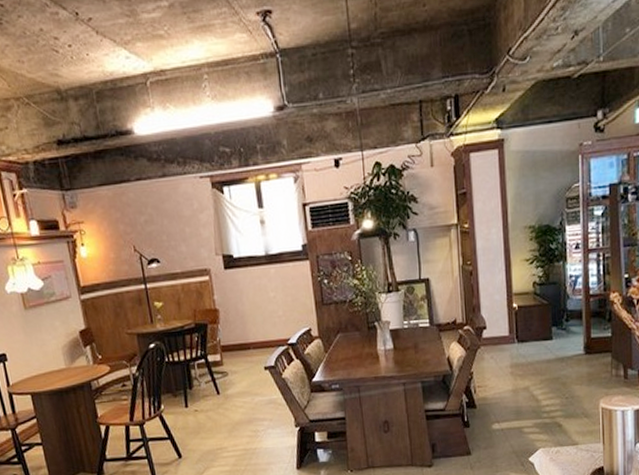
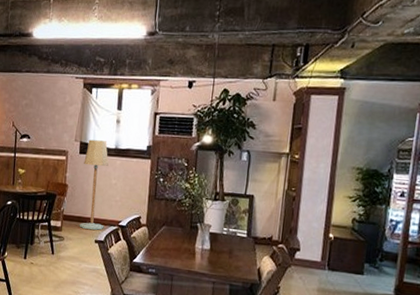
floor lamp: none [231,248,272,357] -> present [79,139,109,230]

